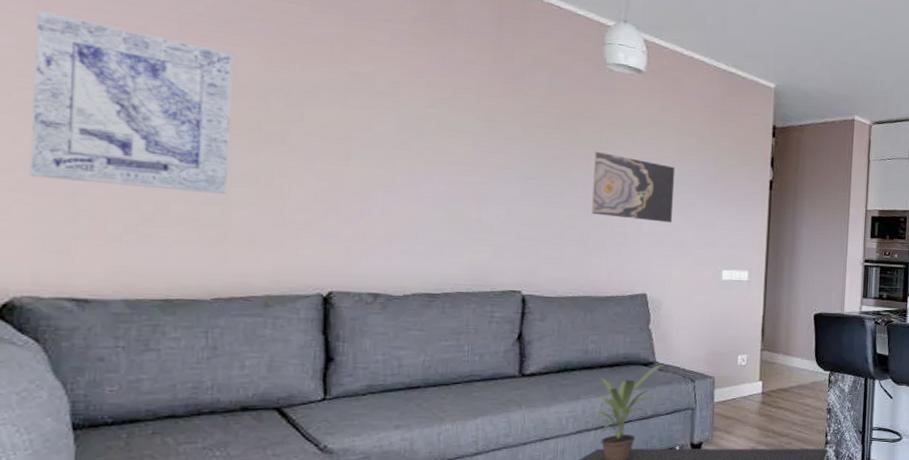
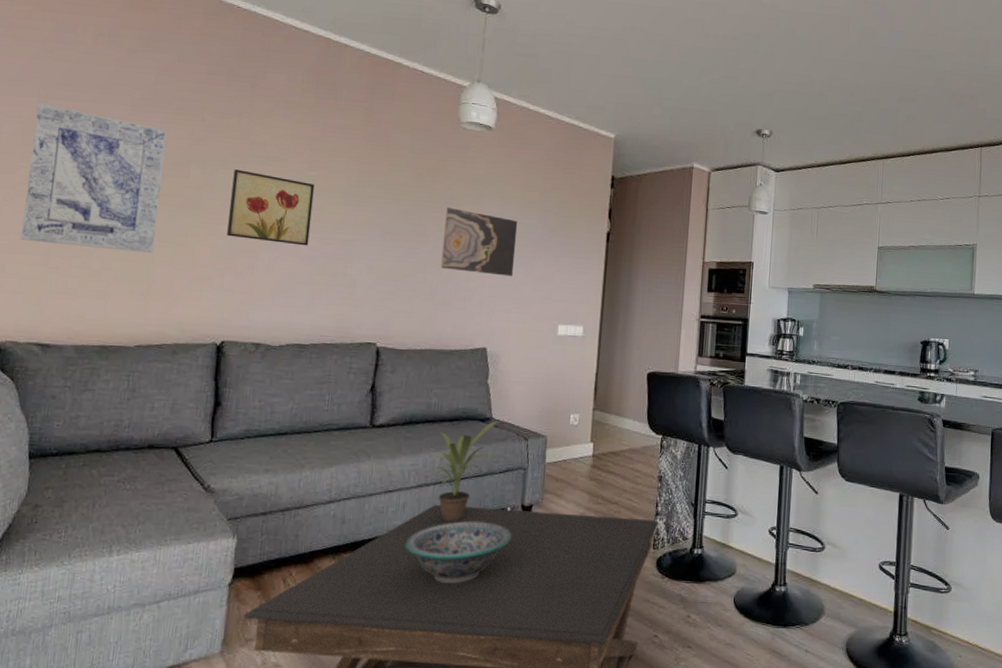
wall art: none [326,102,435,189] -> present [227,169,315,246]

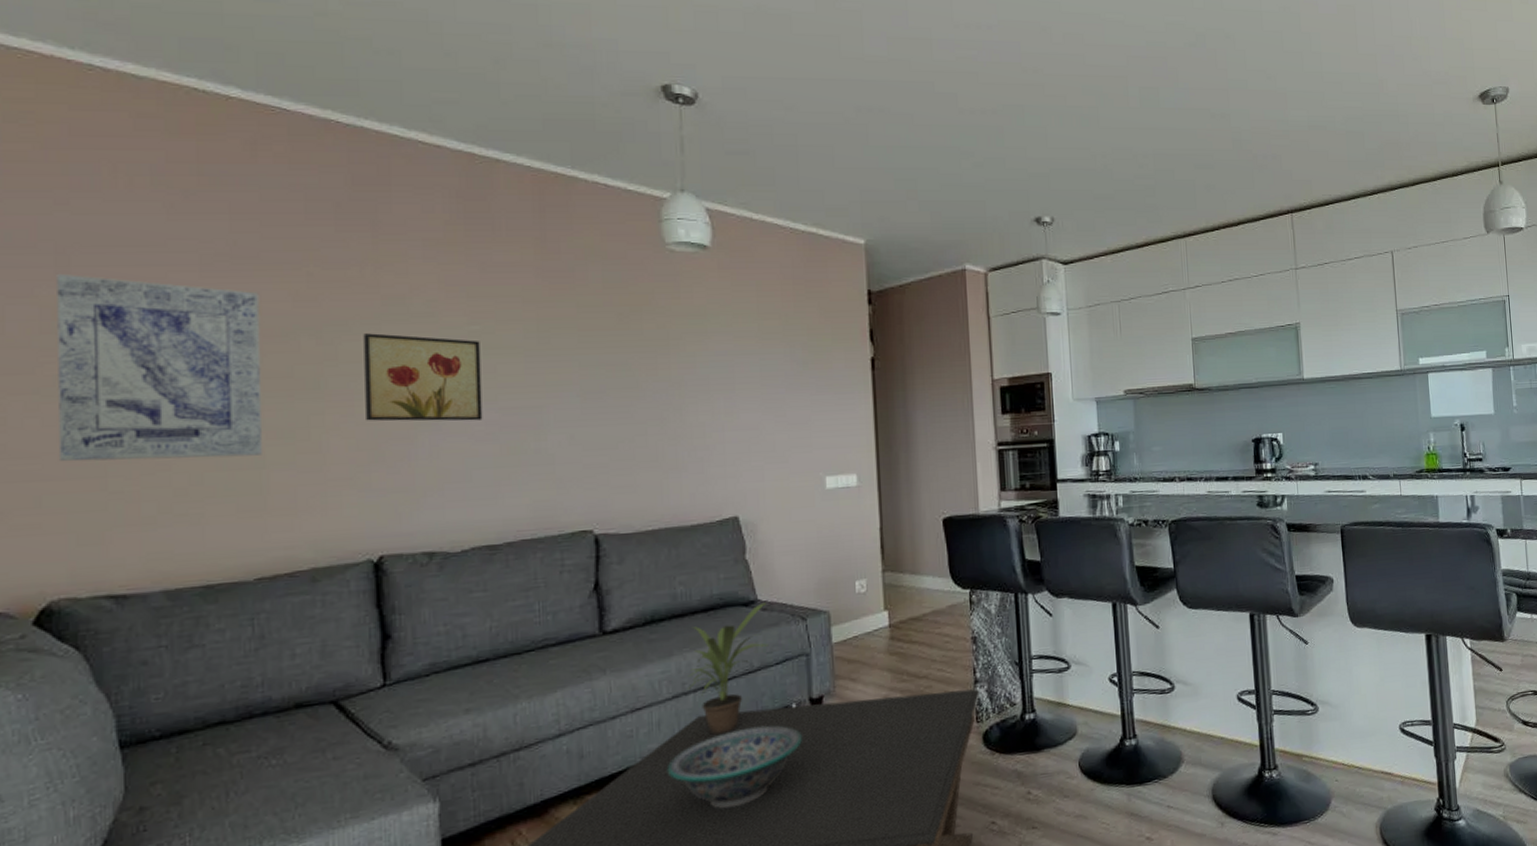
wall art: present [441,207,518,277] -> none [662,350,761,428]

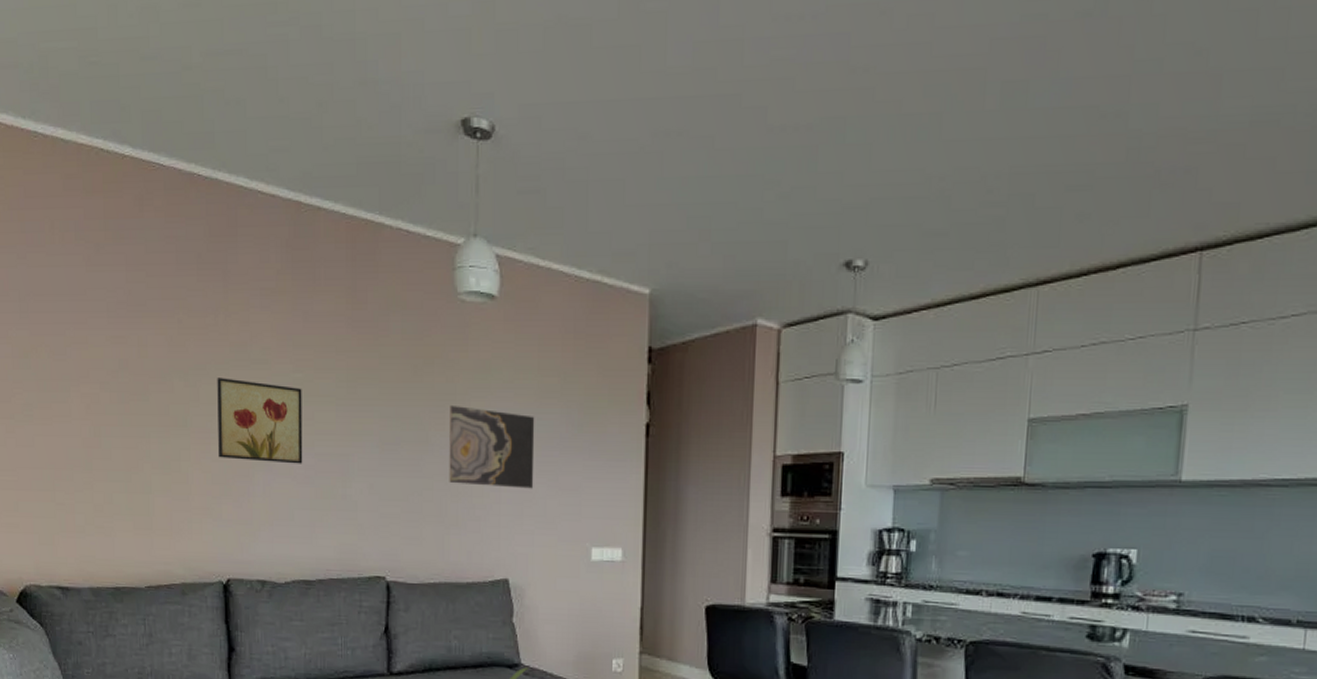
wall art: present [57,274,264,462] -> none [21,319,150,482]
wall art: none [662,350,761,428] -> present [449,404,535,489]

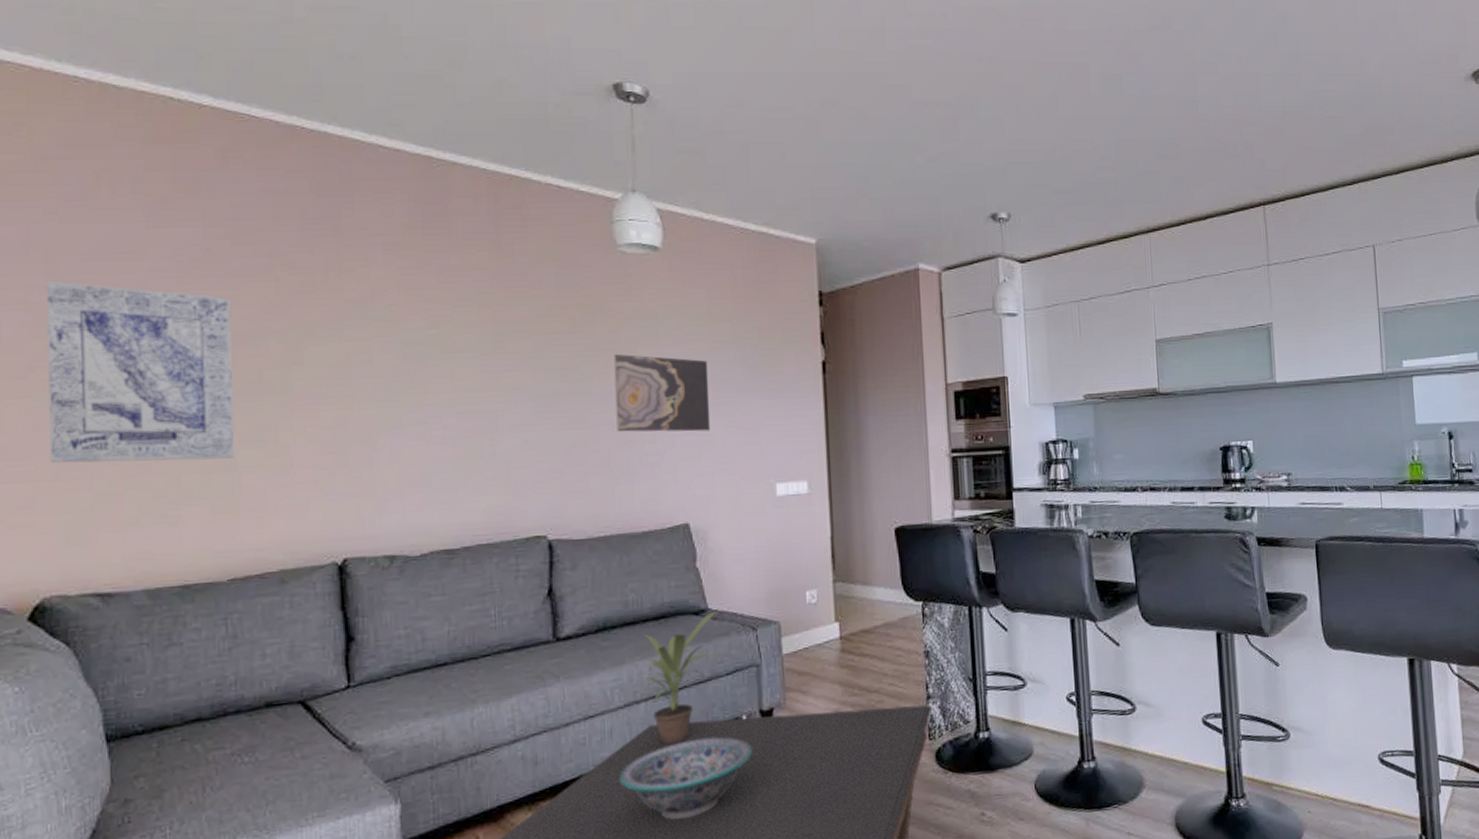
wall art: none [21,319,150,482] -> present [47,281,236,464]
wall art: present [217,378,303,464] -> none [328,337,441,426]

